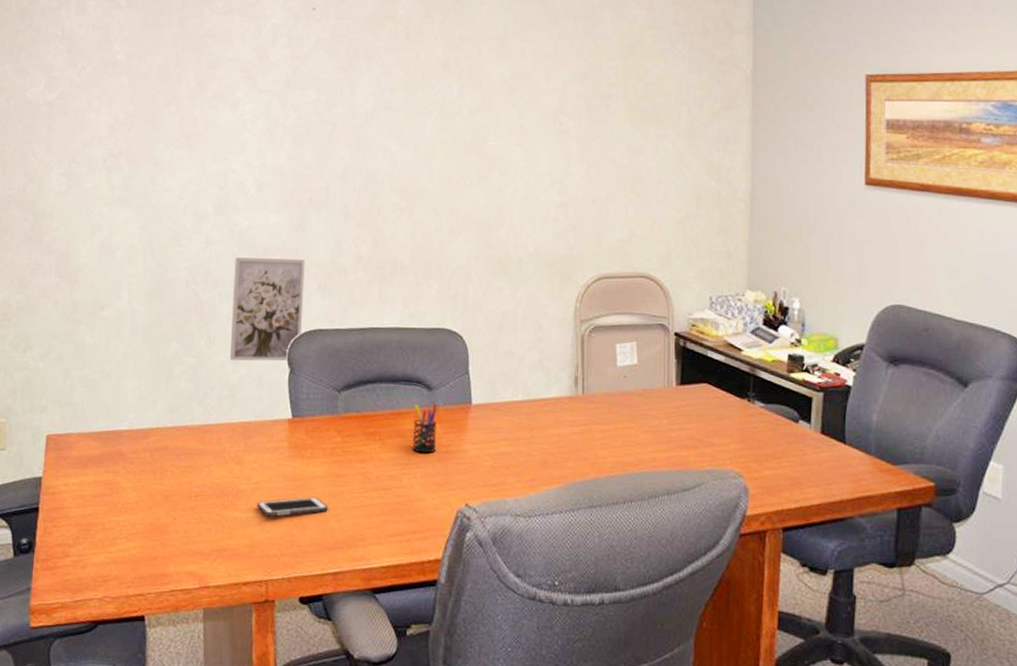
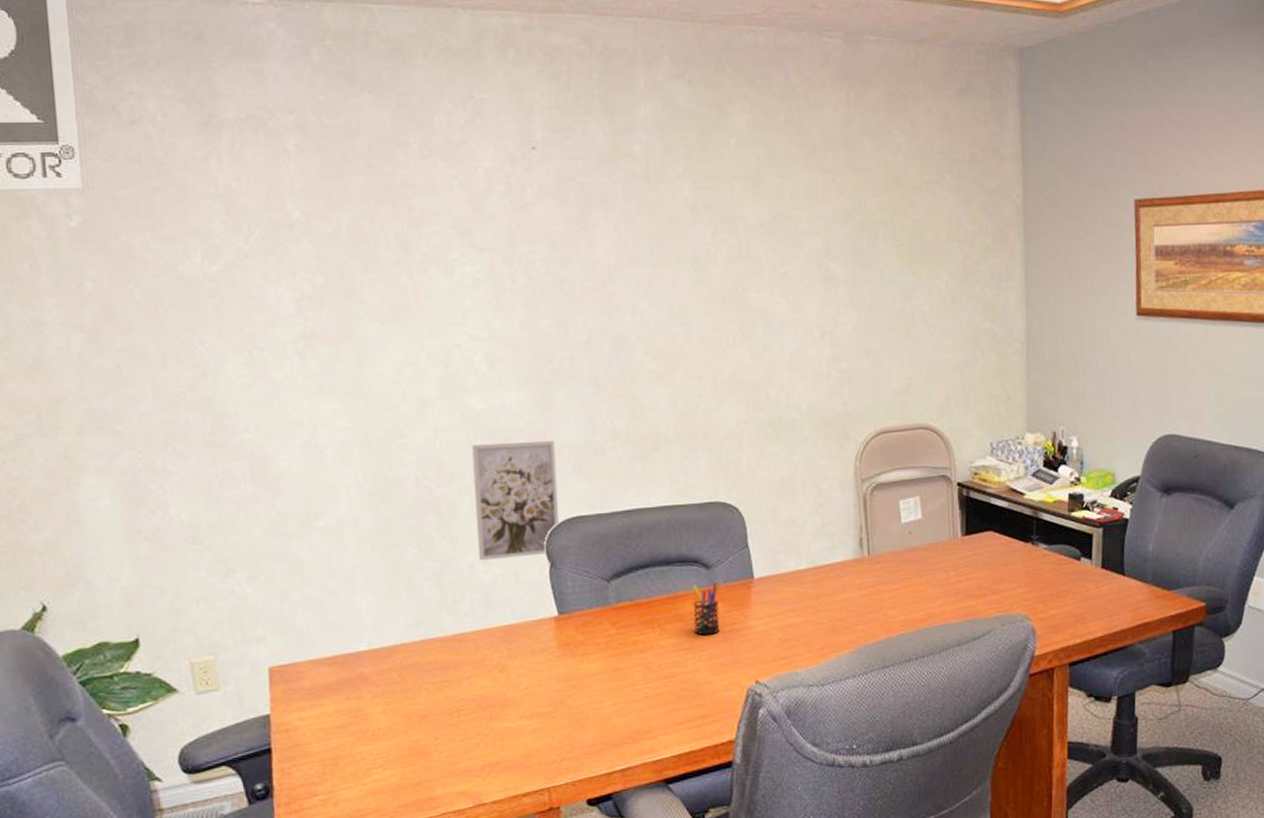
cell phone: present [257,496,328,517] -> none [529,694,609,722]

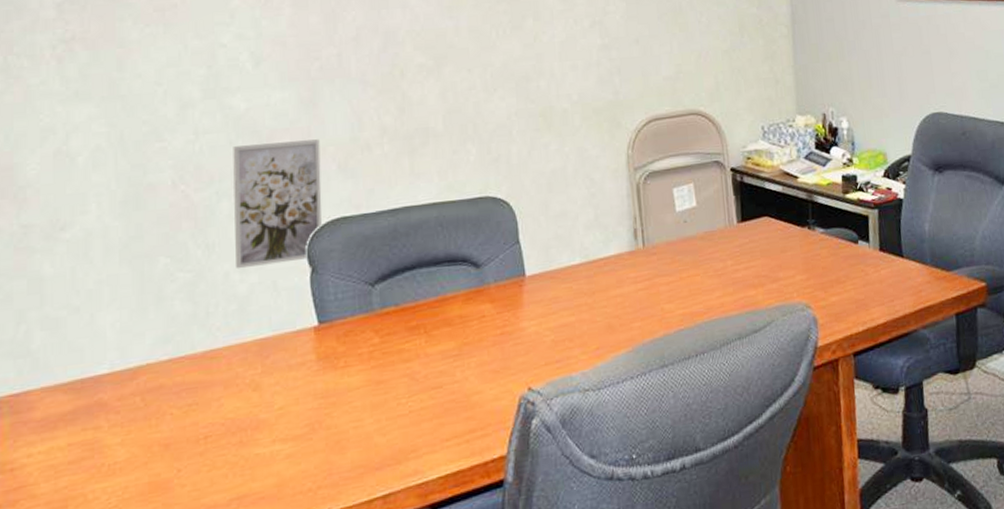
pen holder: present [693,582,720,635] -> none [462,282,490,340]

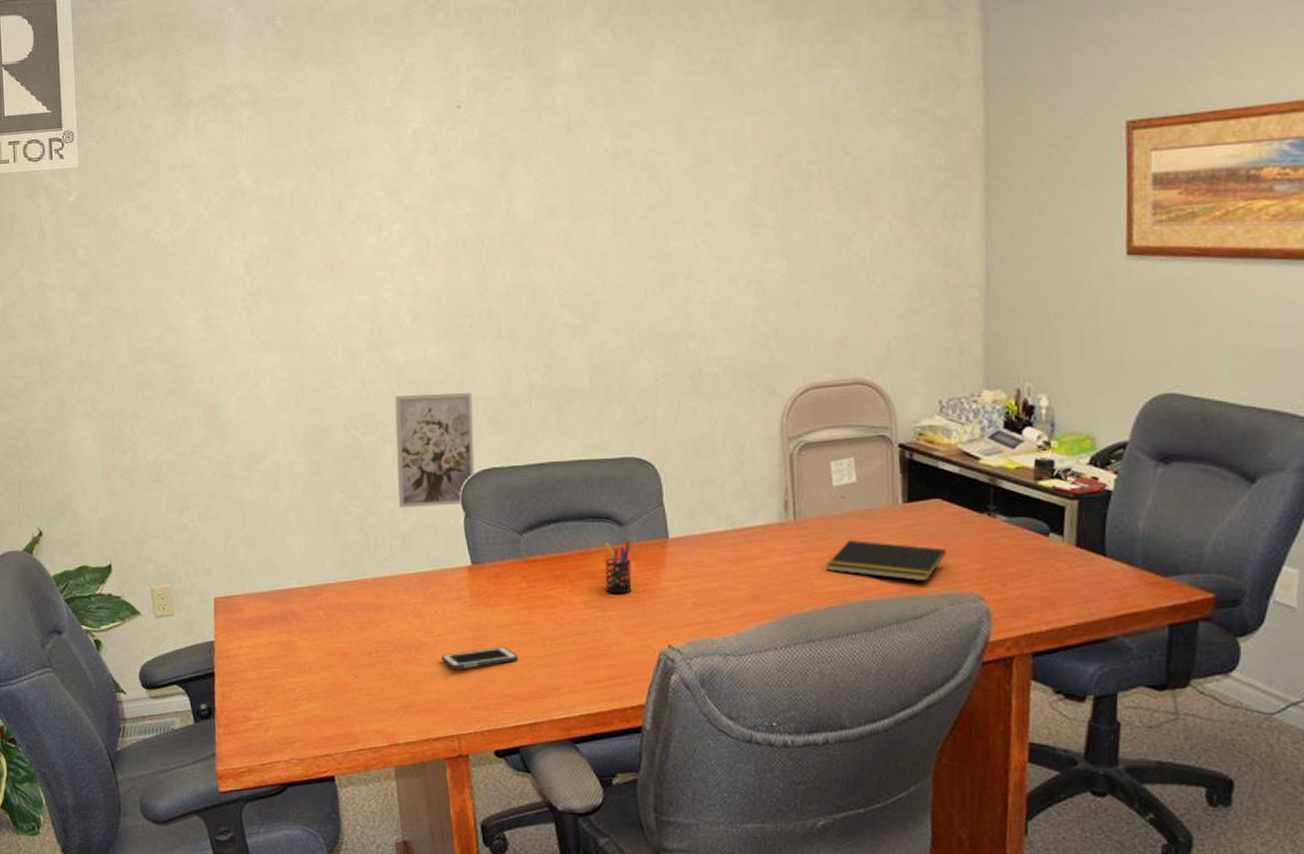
cell phone: none [283,411,370,446] -> present [441,646,518,669]
pen holder: none [462,282,490,340] -> present [604,540,632,594]
notepad: none [674,262,777,296] -> present [826,540,946,582]

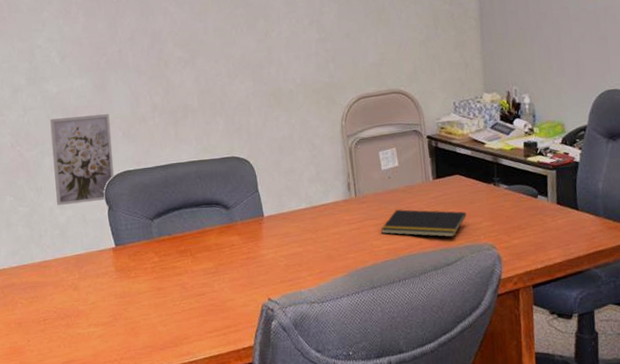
cell phone: present [441,646,518,669] -> none [95,308,155,329]
pen holder: present [604,540,632,594] -> none [216,220,239,262]

